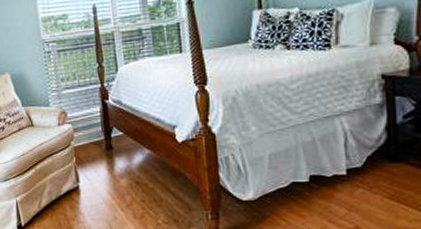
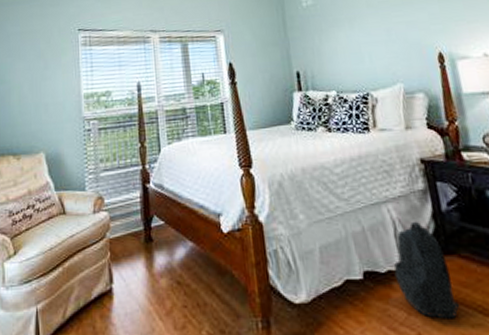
backpack: none [339,132,401,215] -> present [393,221,460,319]

